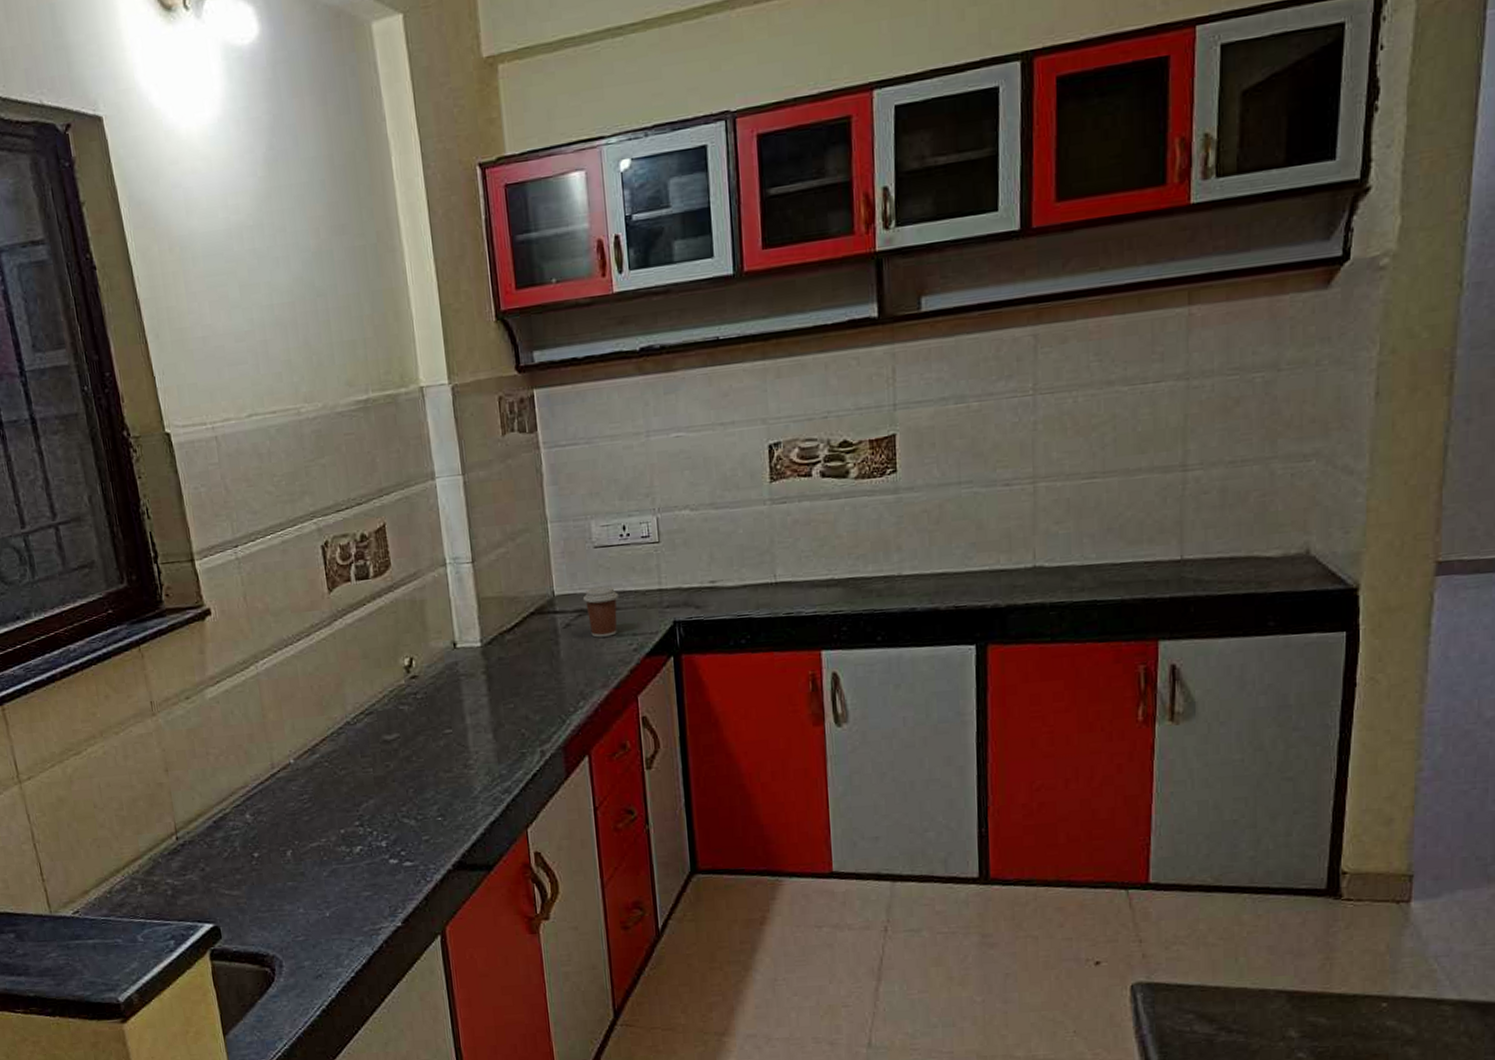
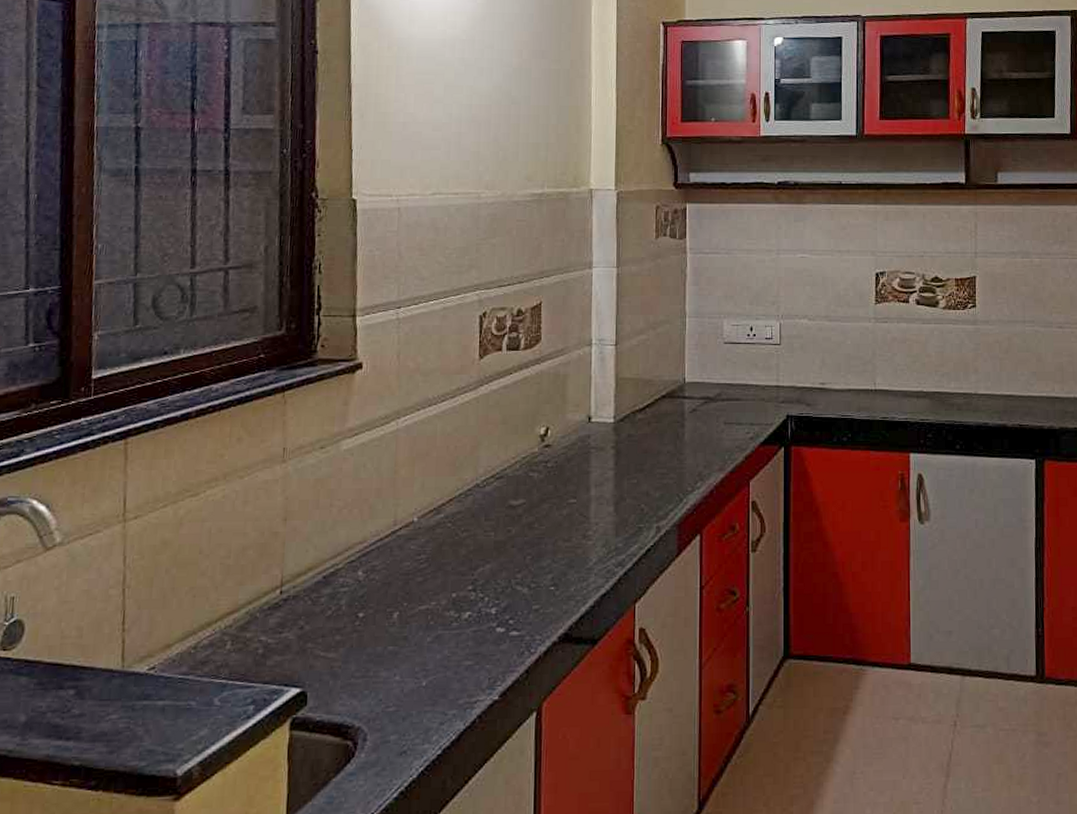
coffee cup: present [582,586,618,638] -> none [709,378,741,424]

